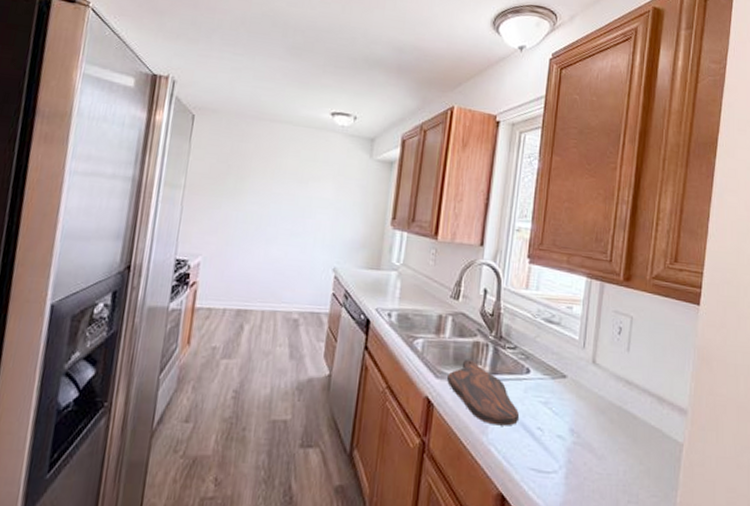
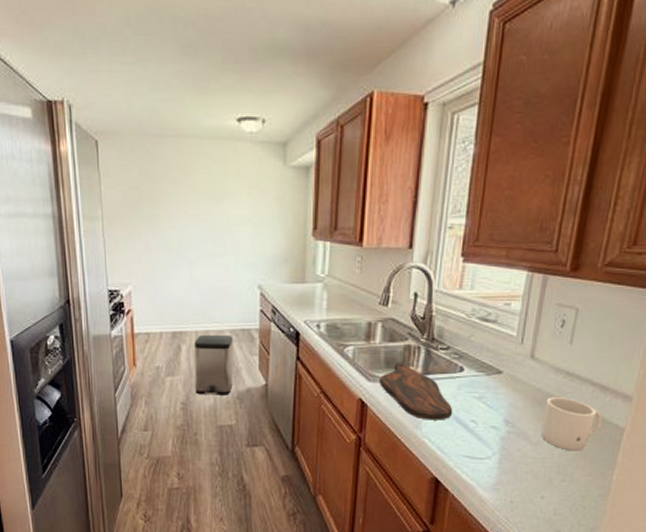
pedal bin: none [251,314,301,385] -> present [194,334,233,395]
mug: none [606,405,662,468] -> present [541,396,603,451]

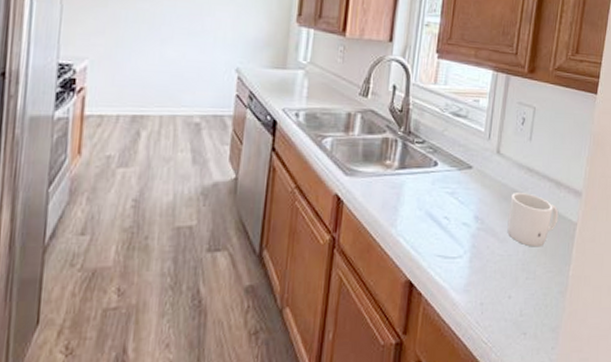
pedal bin: present [194,334,233,395] -> none [152,119,203,190]
cutting board: present [380,362,453,420] -> none [357,155,427,217]

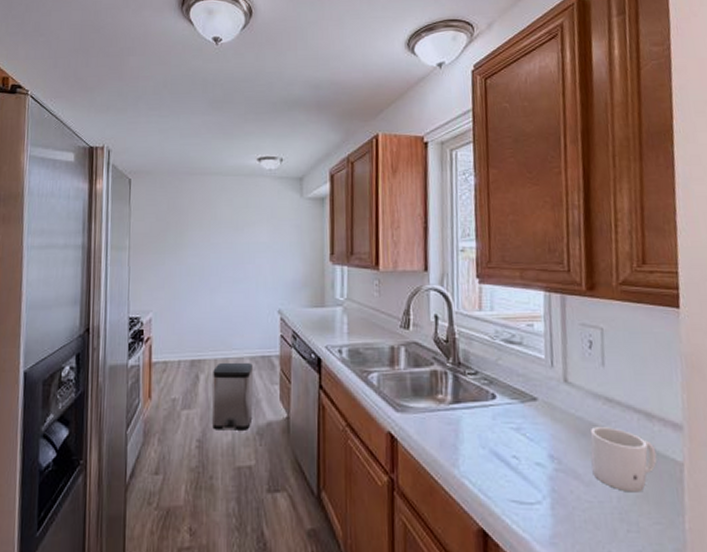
pedal bin: none [152,119,203,190] -> present [212,362,253,430]

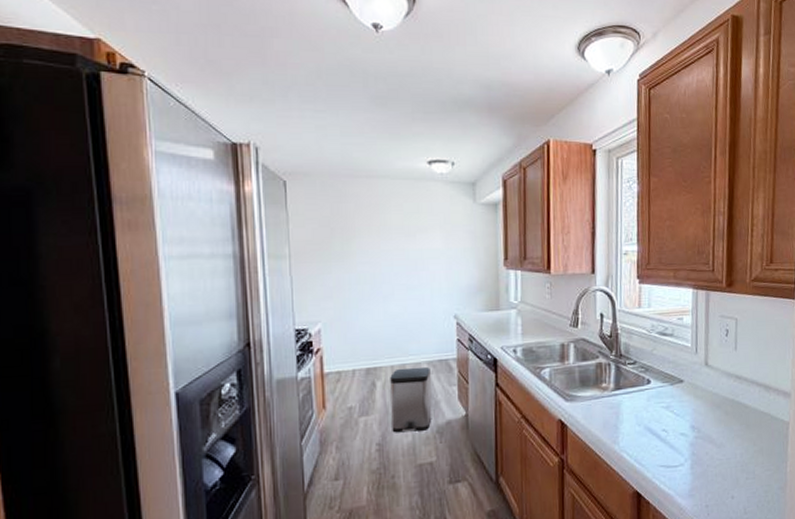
mug: present [590,426,657,493] -> none [722,399,771,449]

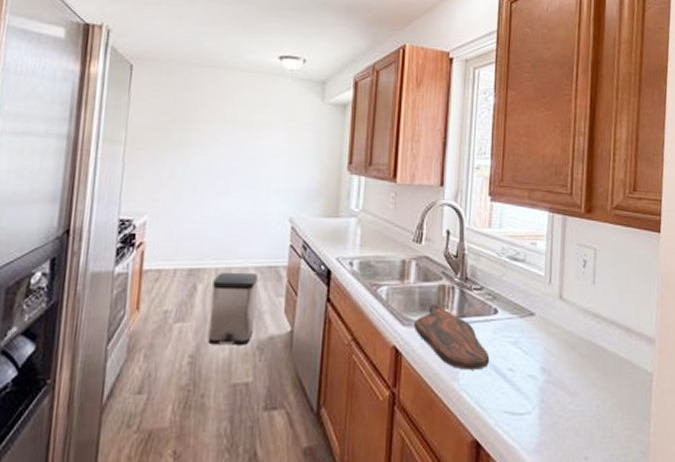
cutting board: none [576,379,646,434] -> present [414,303,490,370]

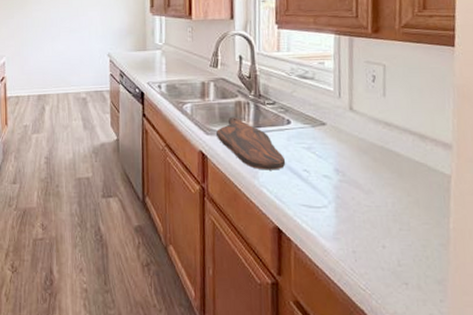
pedal bin: present [208,272,258,345] -> none [56,96,89,150]

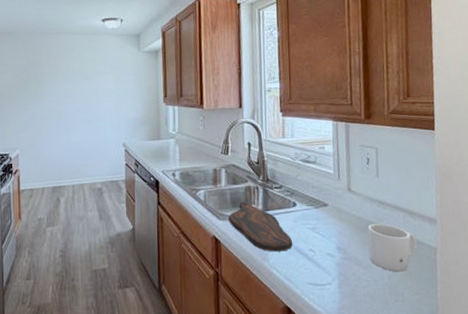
mug: none [370,145,428,199] -> present [367,223,418,272]

